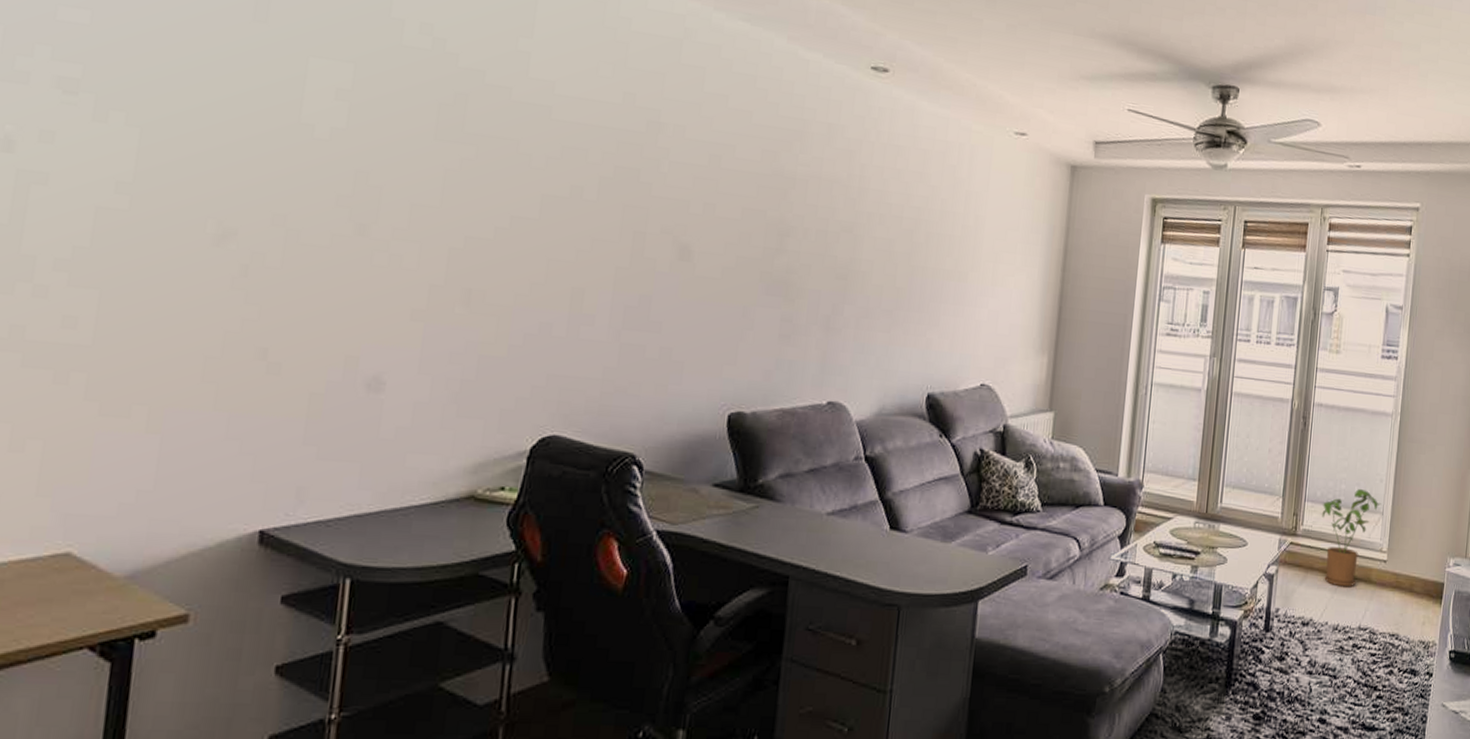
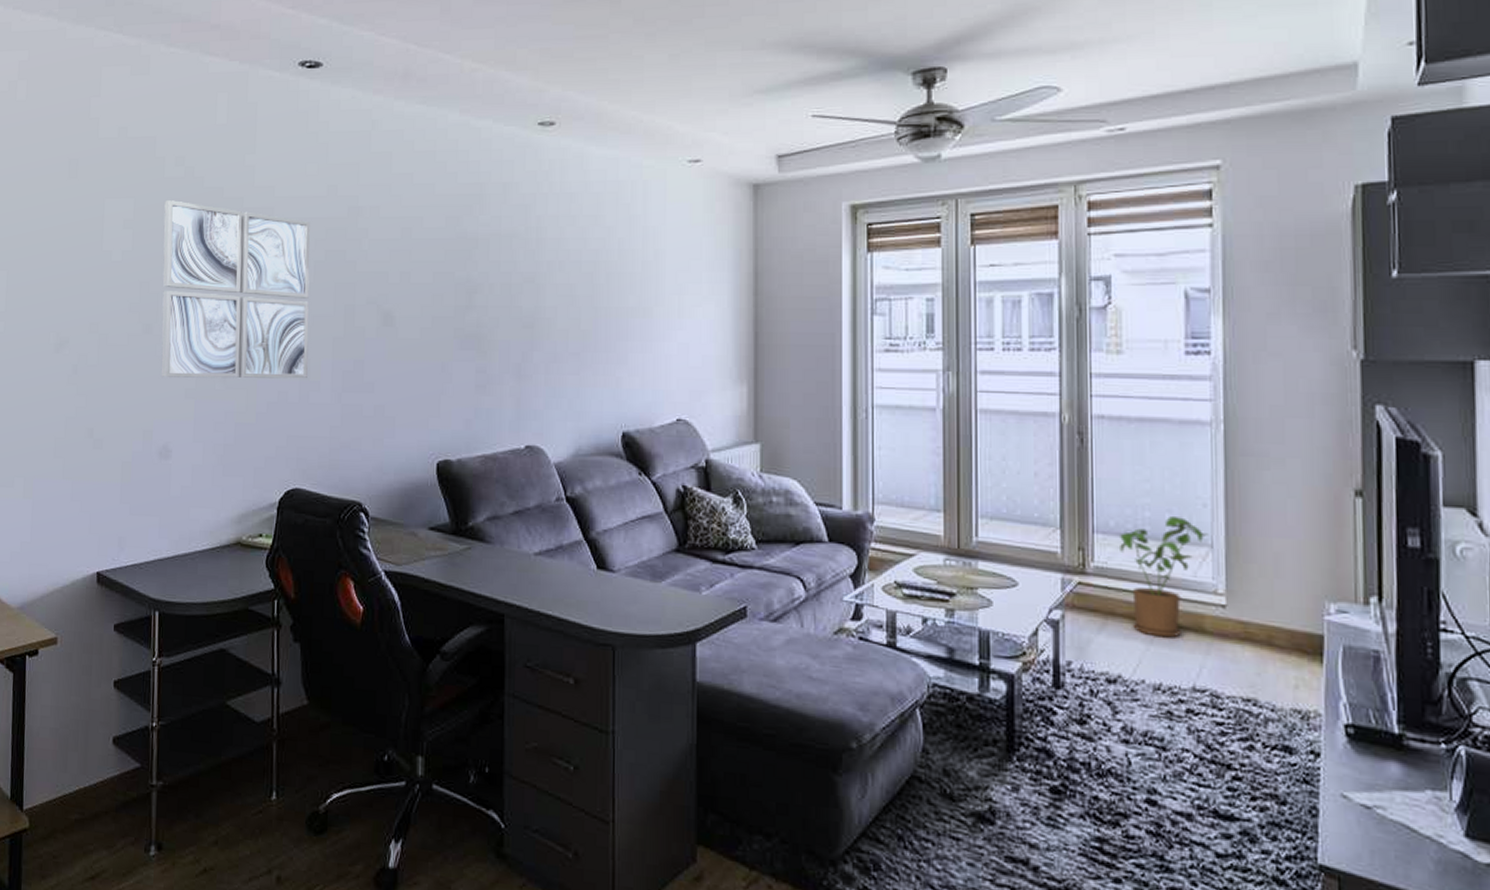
wall art: none [378,74,598,311] -> present [161,200,310,379]

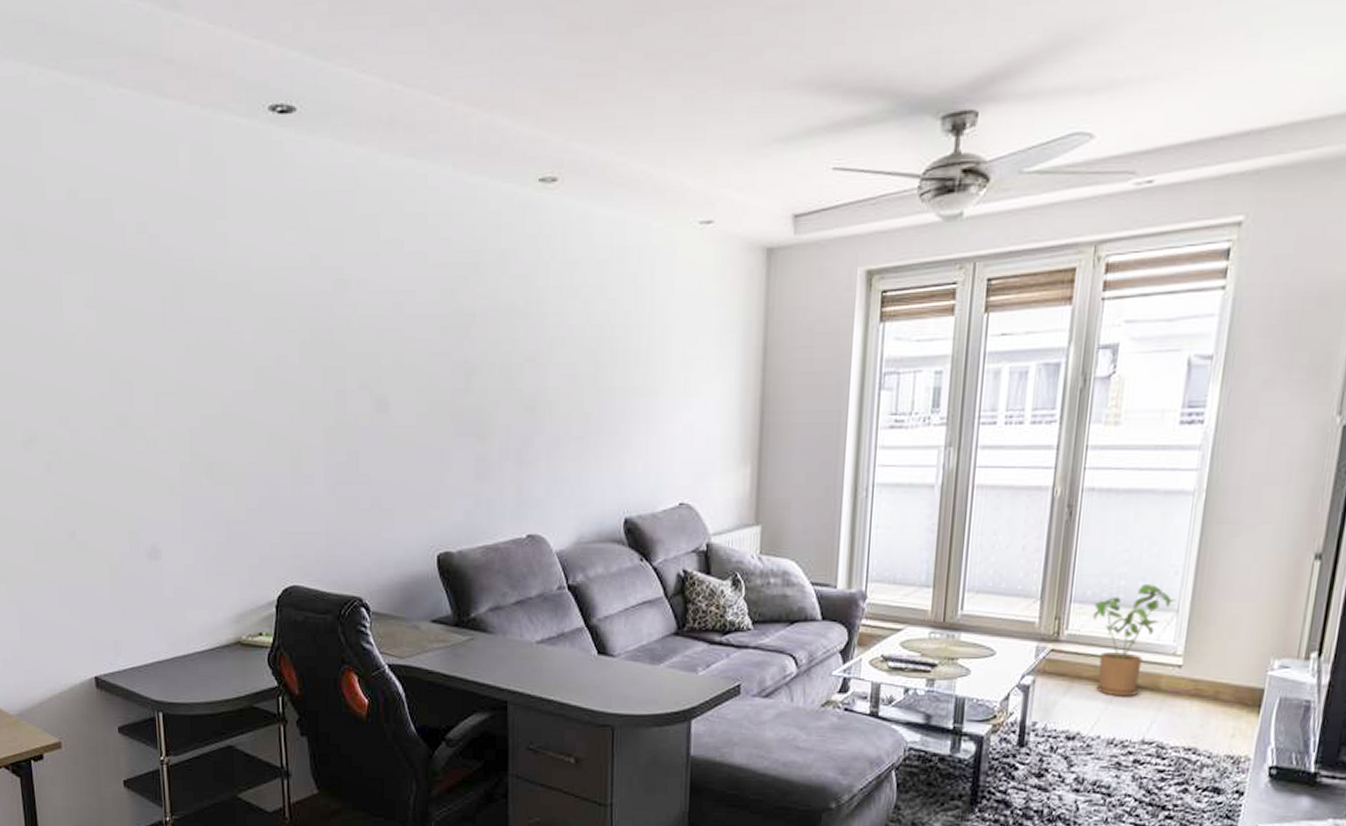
wall art: present [161,200,310,379] -> none [128,275,299,473]

